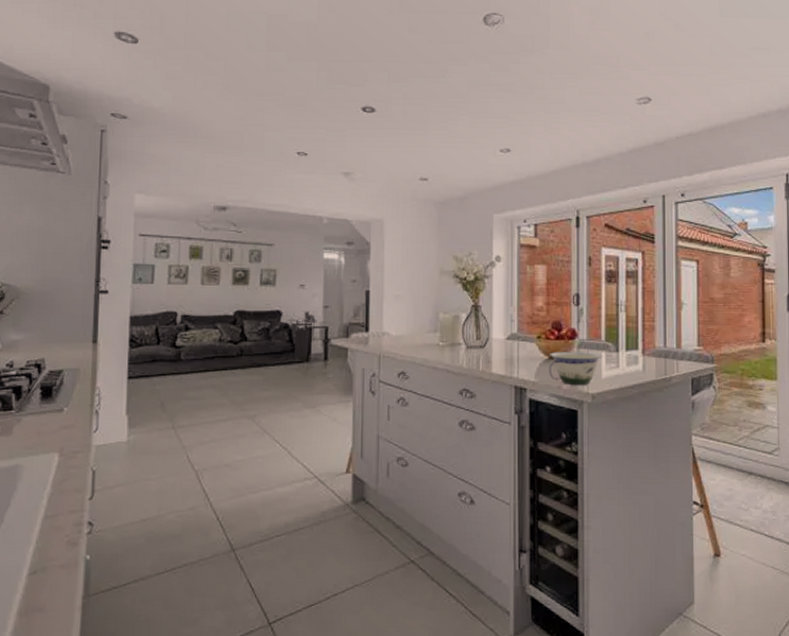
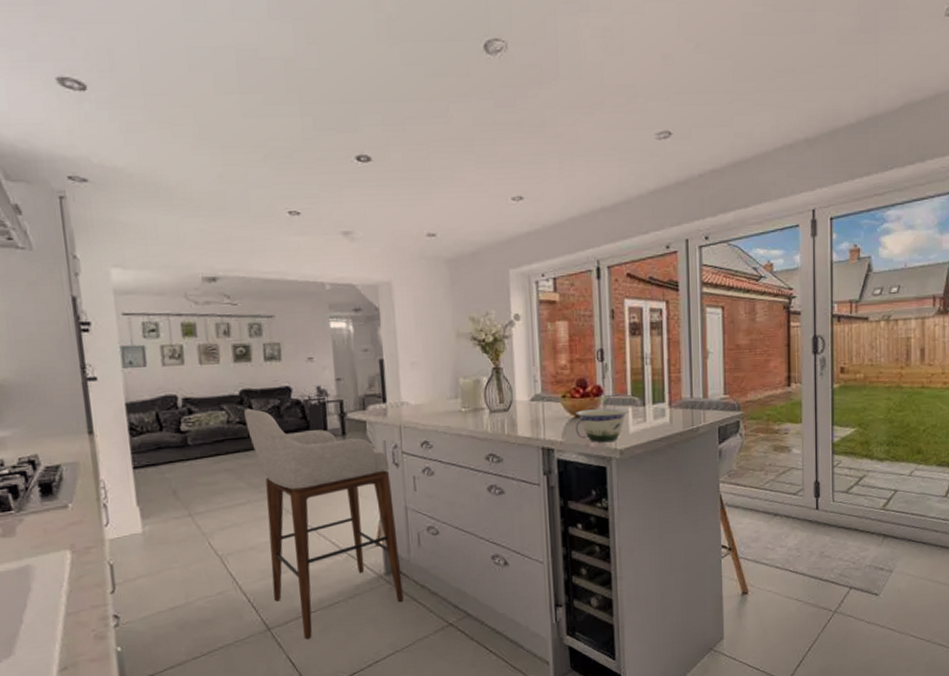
bar stool: none [236,329,368,564] -> present [244,408,404,639]

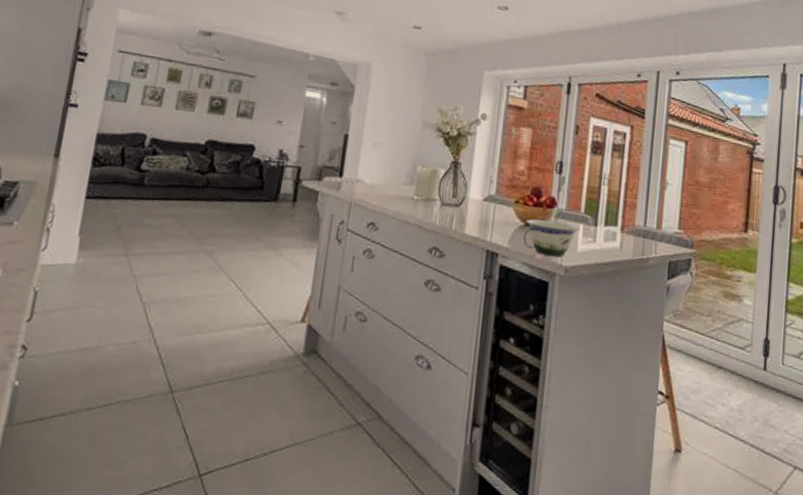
bar stool: present [244,408,404,639] -> none [185,159,332,411]

